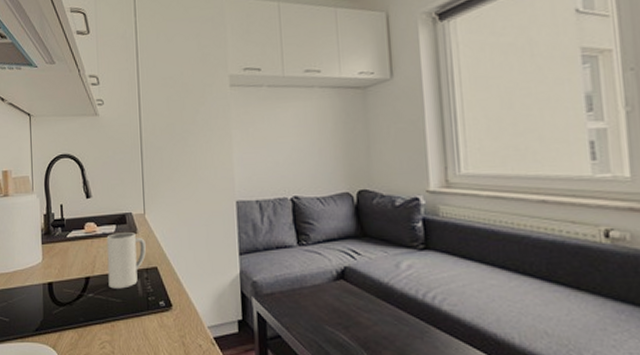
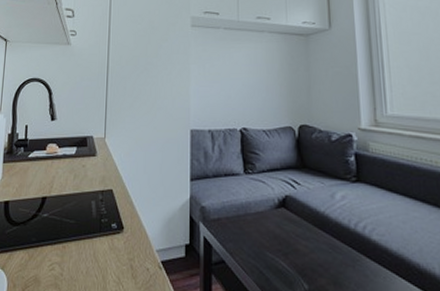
mug: present [106,231,146,289] -> none [64,154,103,210]

